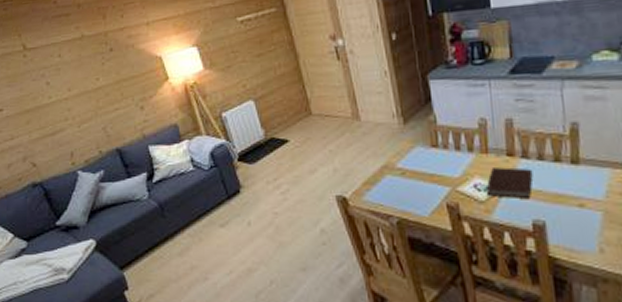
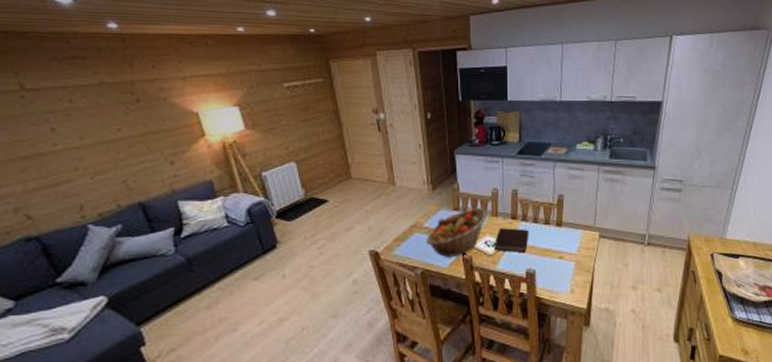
fruit basket: none [400,142,475,204] -> present [426,207,487,257]

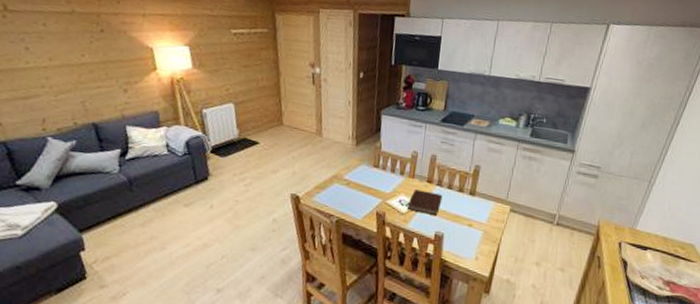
fruit basket: present [426,207,487,257] -> none [344,167,405,211]

